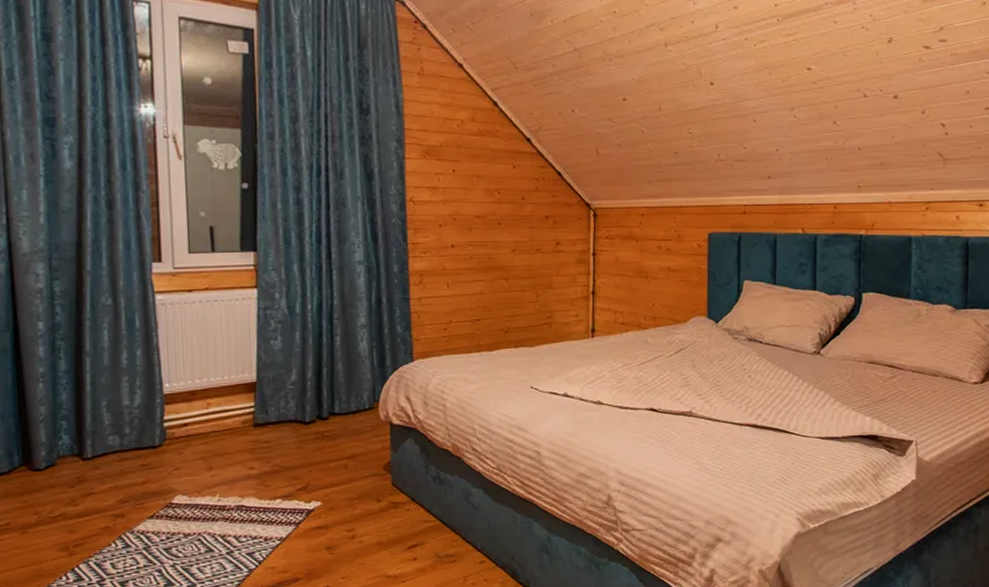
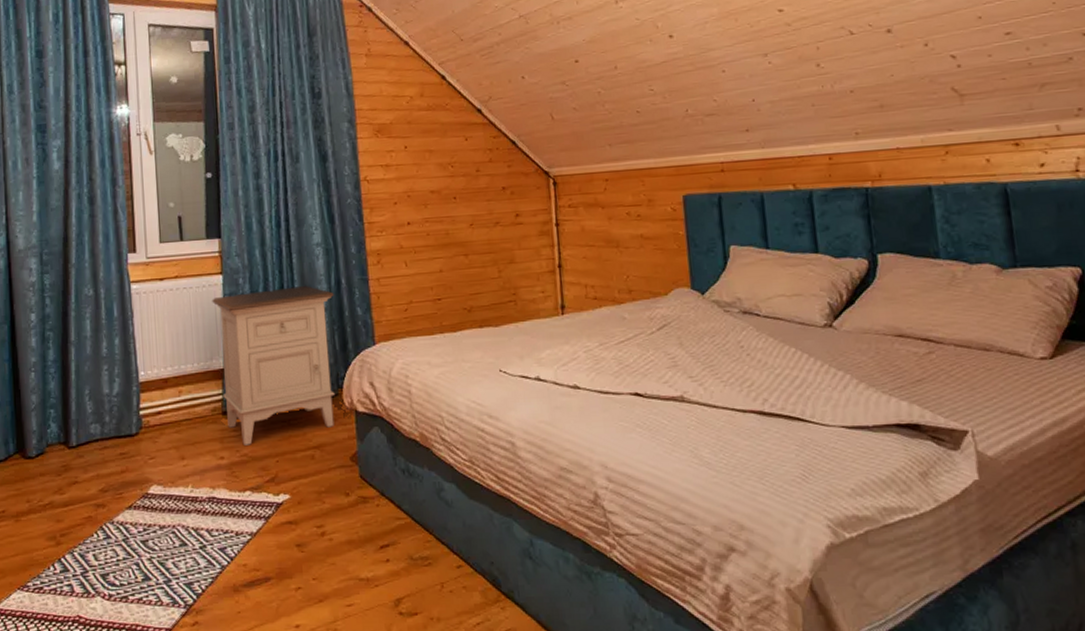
nightstand: none [245,303,374,456] -> present [212,286,336,445]

